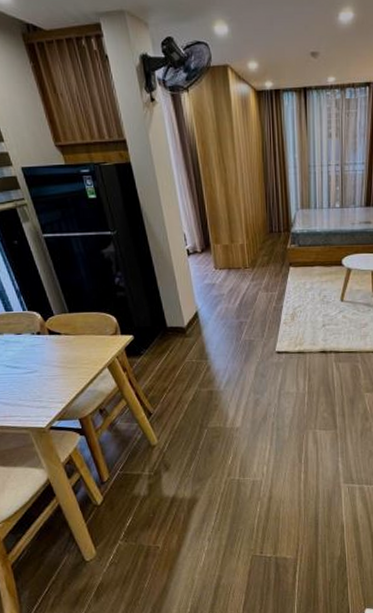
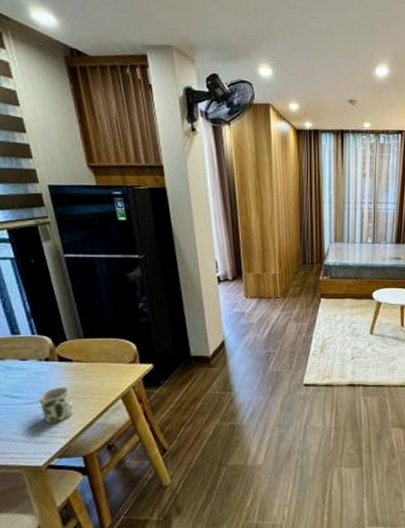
mug: none [36,358,68,390] -> present [39,387,75,423]

